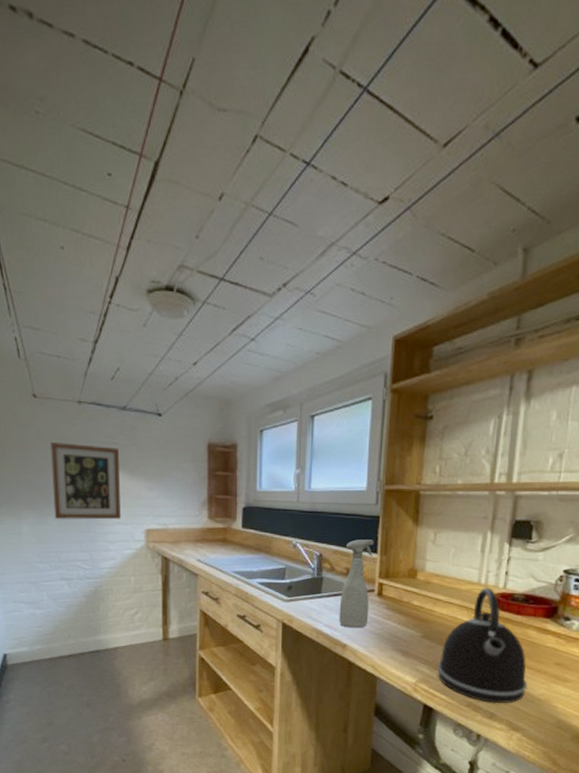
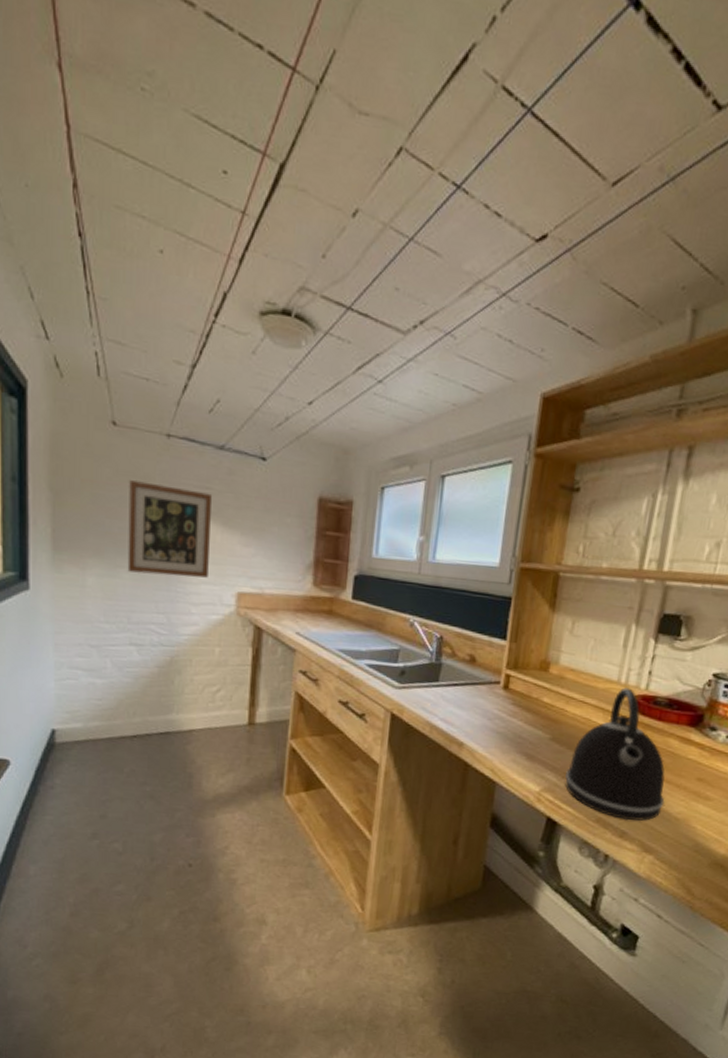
spray bottle: present [339,539,375,628] -> none [457,622,504,725]

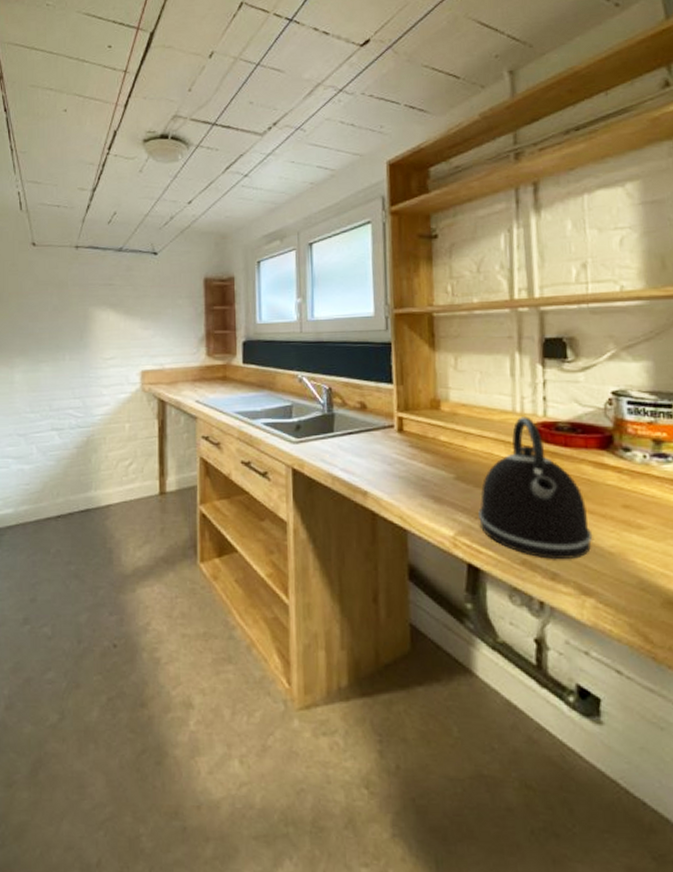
wall art: present [127,480,212,578] -> none [47,287,115,365]

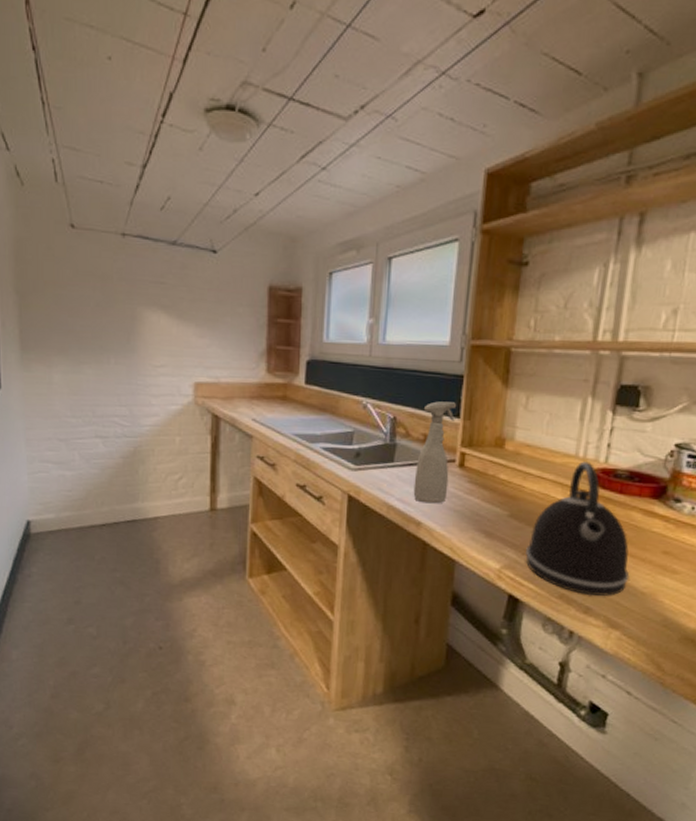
spray bottle: none [355,369,390,472] -> present [413,401,457,504]

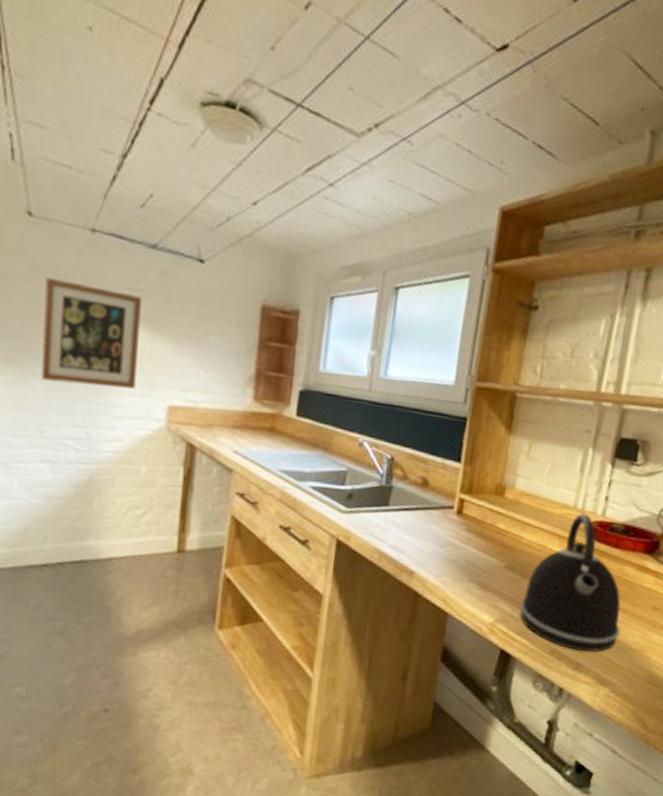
wall art: none [89,280,166,370] -> present [41,278,141,389]
spray bottle: present [413,401,457,504] -> none [407,443,459,552]

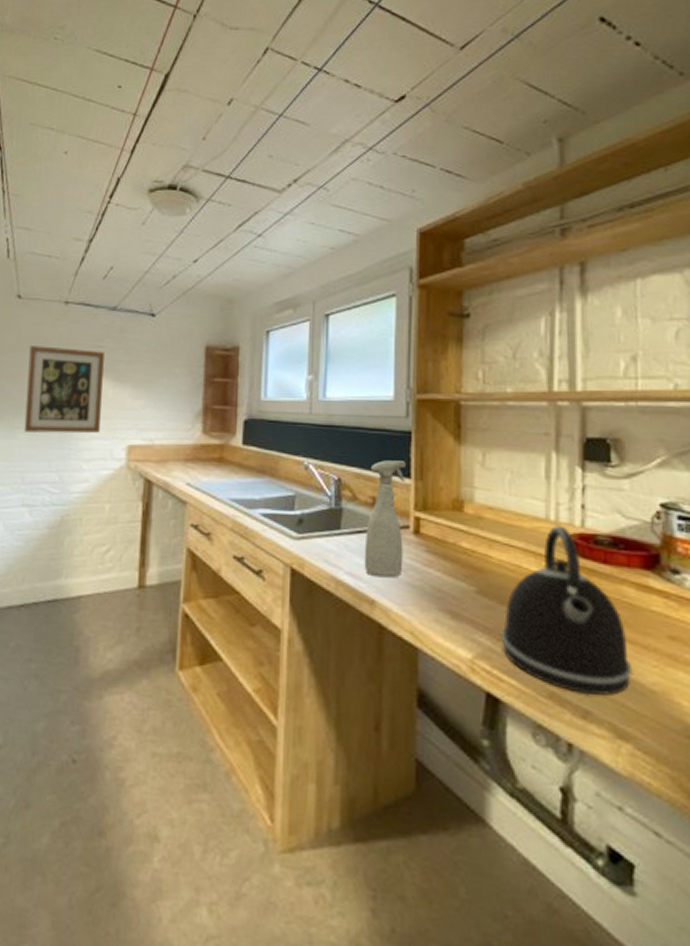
spray bottle: none [407,443,459,552] -> present [364,460,407,578]

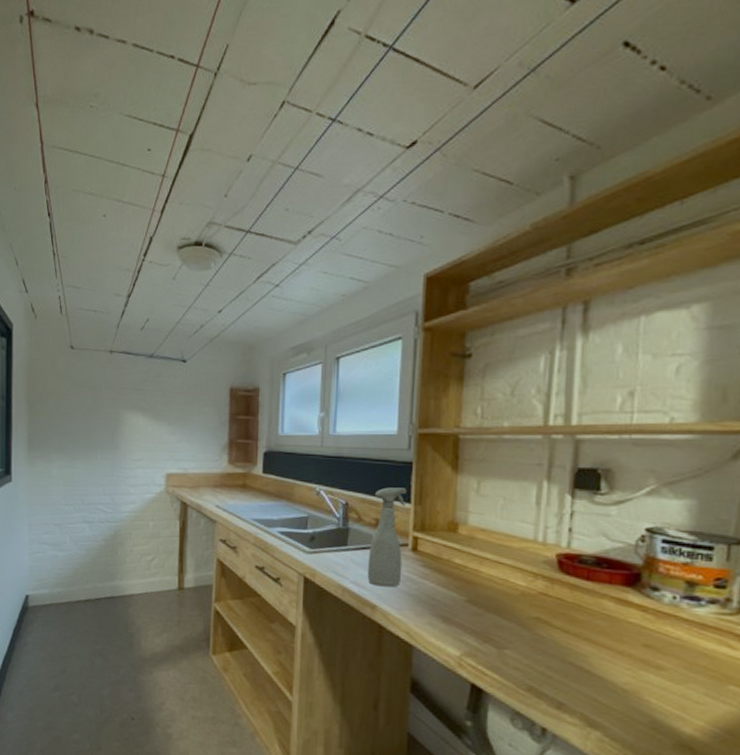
wall art: present [24,346,104,434] -> none [81,390,144,464]
kettle: present [501,525,633,696] -> none [487,546,607,692]

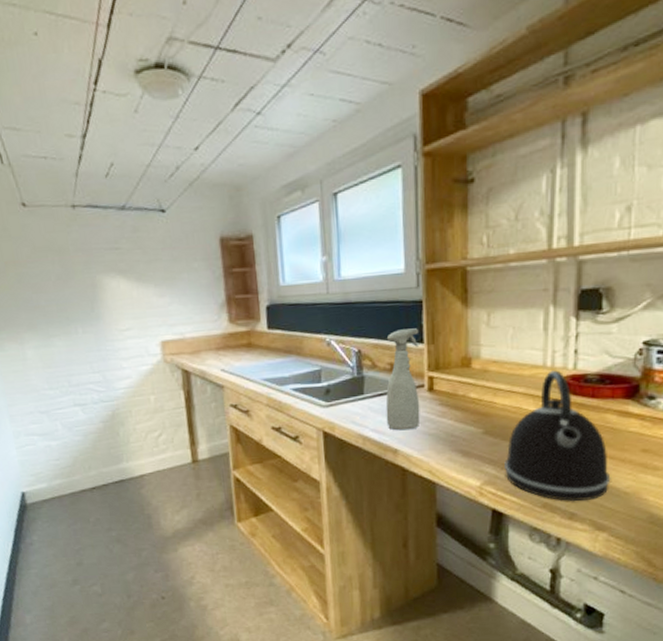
kettle: none [487,546,607,692] -> present [504,370,611,502]

